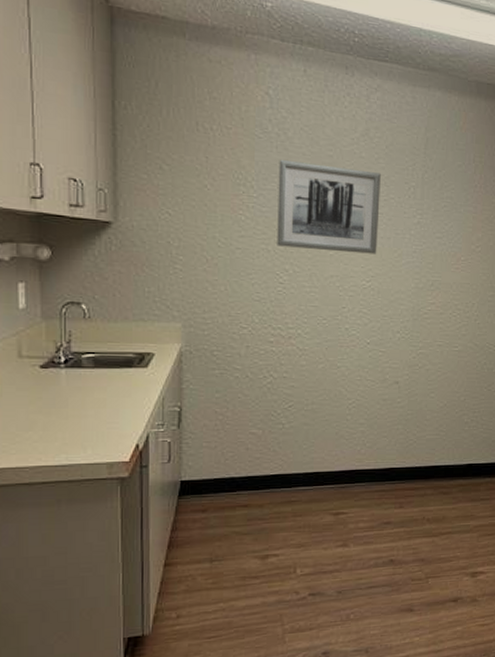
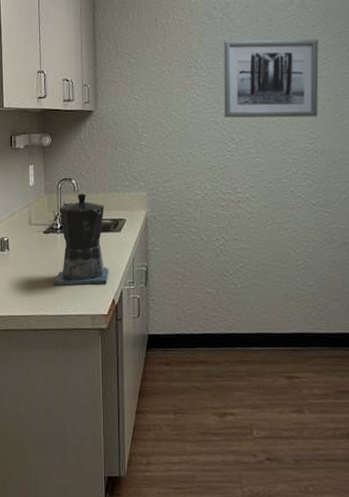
coffee maker: none [55,321,132,430] -> present [54,193,109,286]

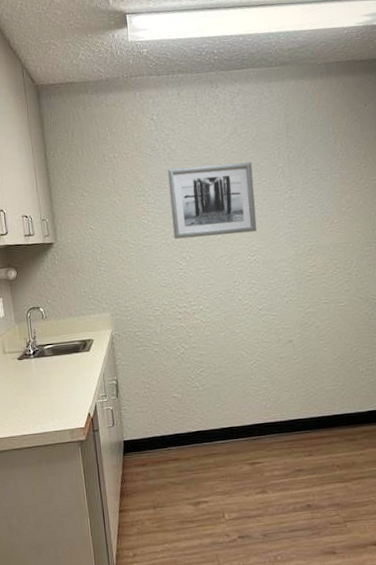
coffee maker: present [54,193,109,286] -> none [30,320,83,406]

